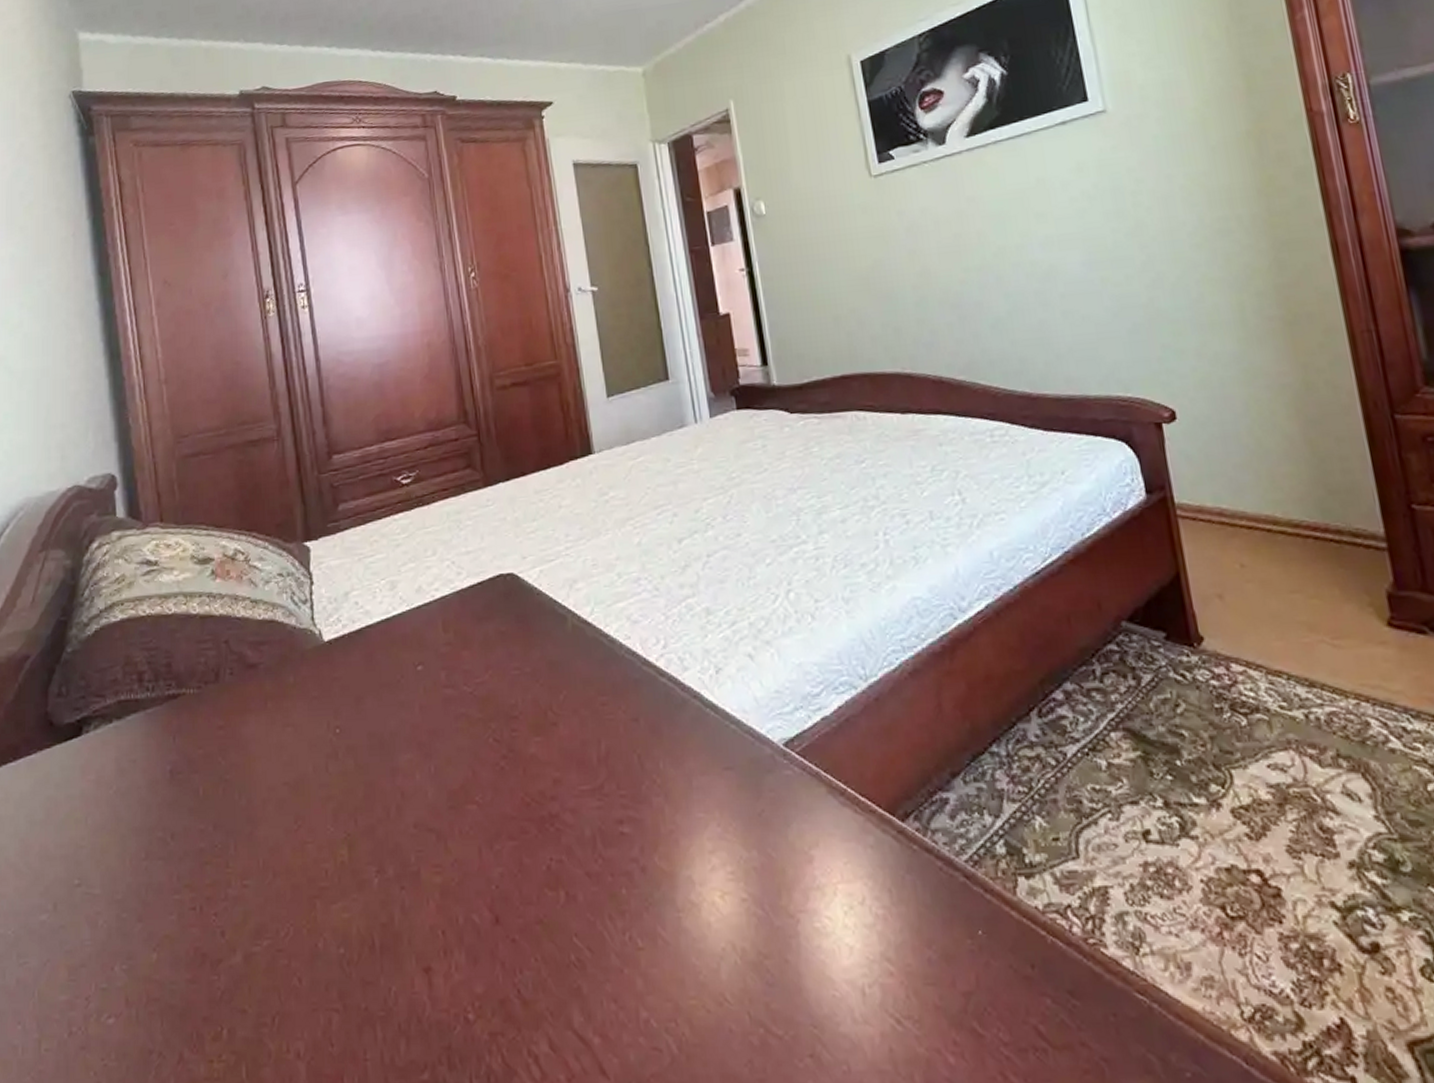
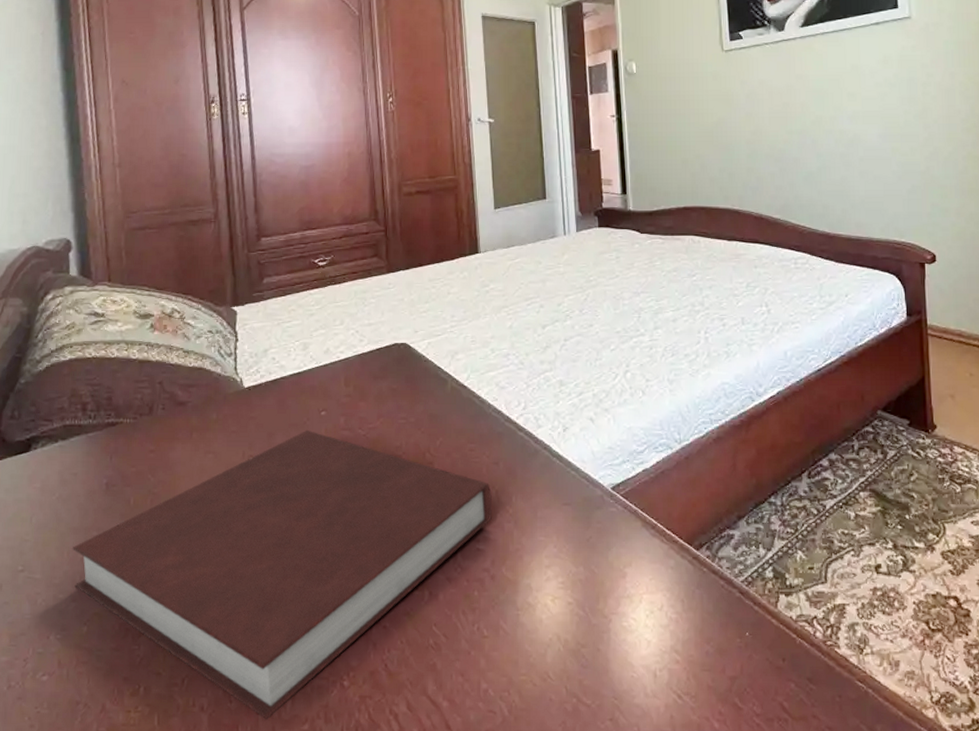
notebook: none [135,689,636,1067] -> present [73,429,492,719]

